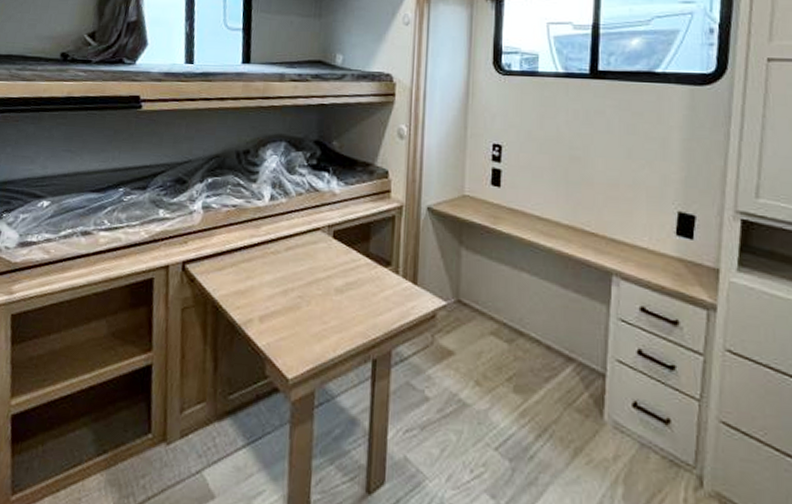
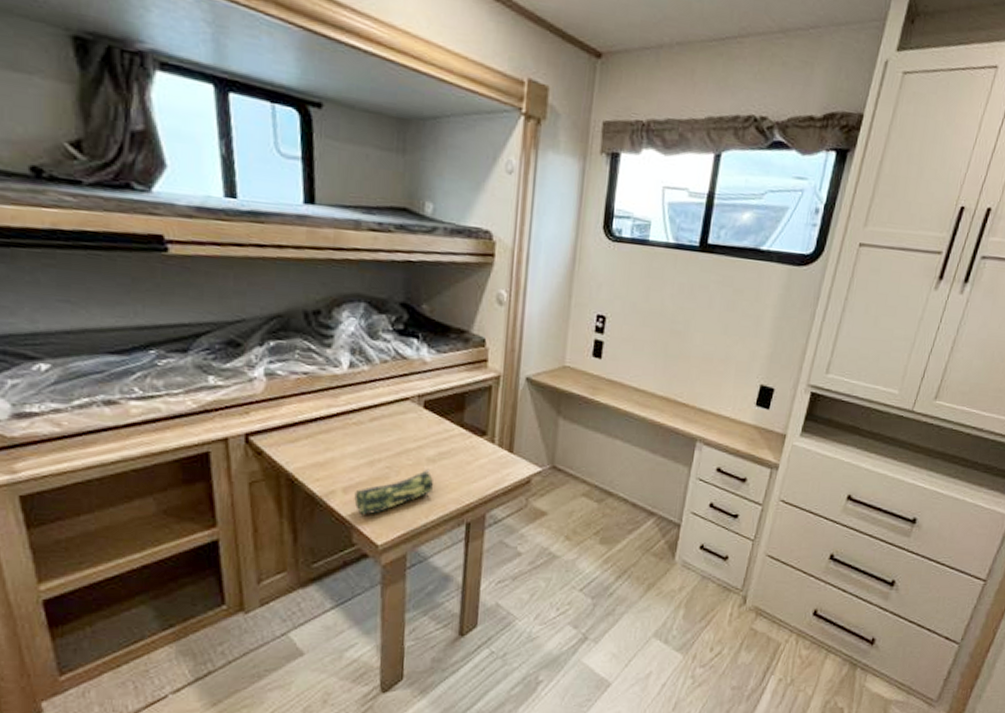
pencil case: none [269,299,342,346] -> present [354,468,434,515]

